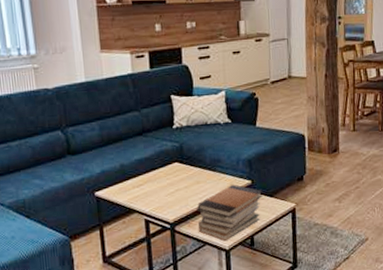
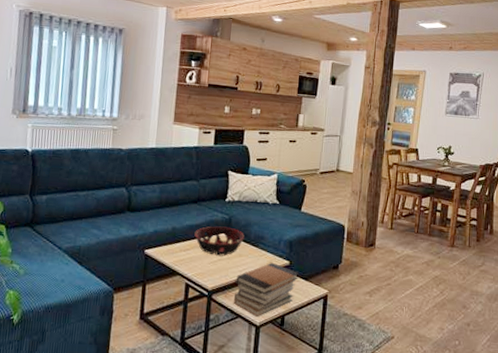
decorative bowl: none [145,155,199,187] -> present [194,226,245,256]

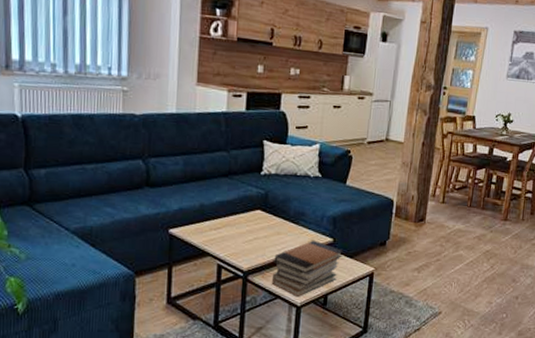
decorative bowl: present [194,226,245,256] -> none [226,202,283,235]

